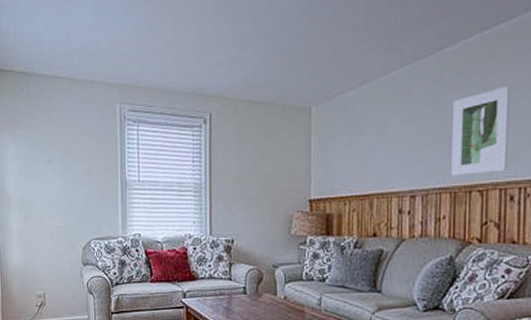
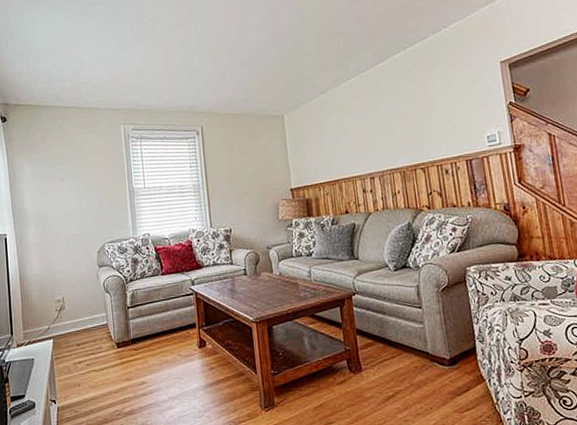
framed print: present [451,86,511,176] -> none [392,88,440,159]

